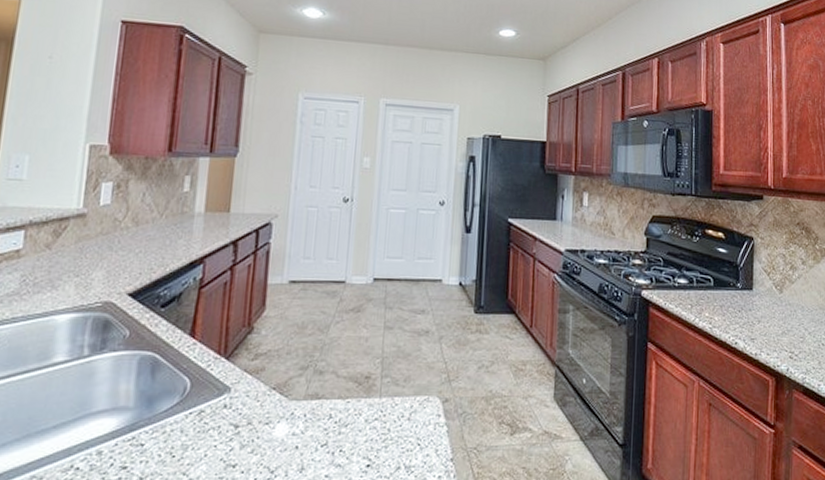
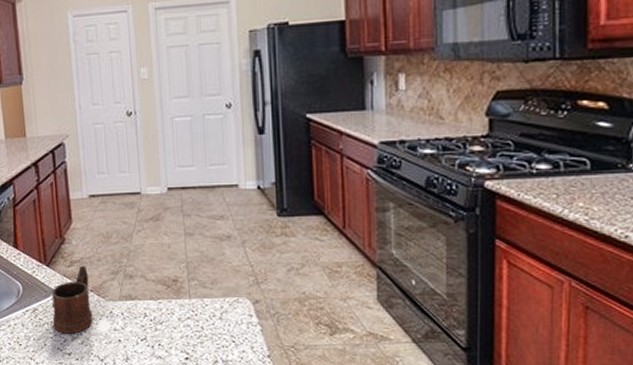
mug: none [220,359,274,441] -> present [51,265,93,334]

